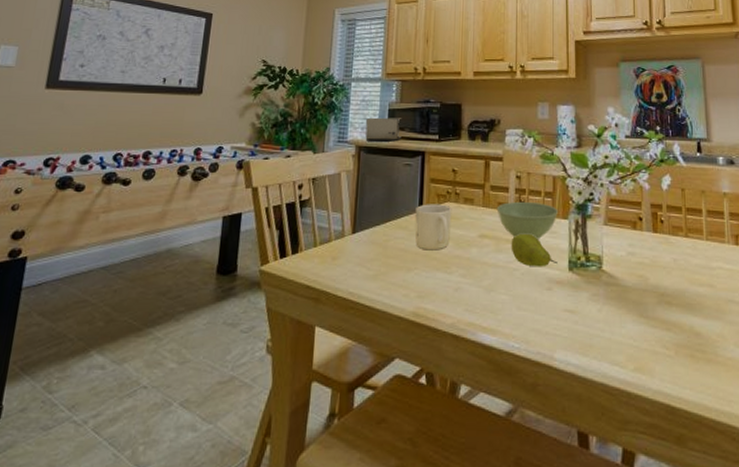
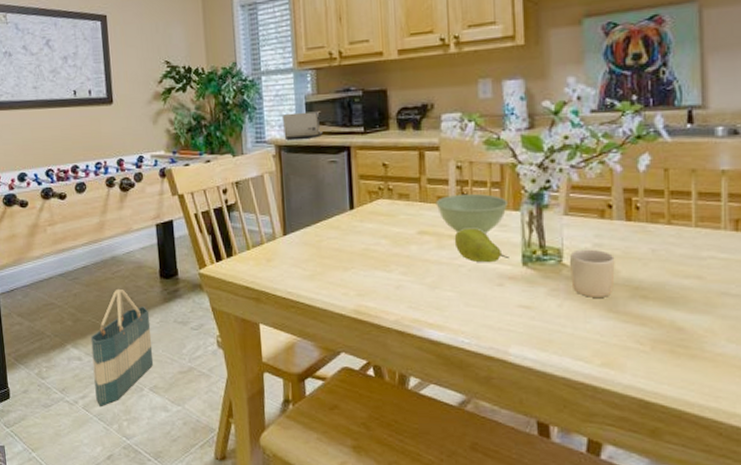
tote bag: none [112,285,197,427] -> present [90,288,154,406]
mug: present [415,204,452,251] -> none [346,201,387,249]
cup: none [607,257,645,303] -> present [569,249,615,297]

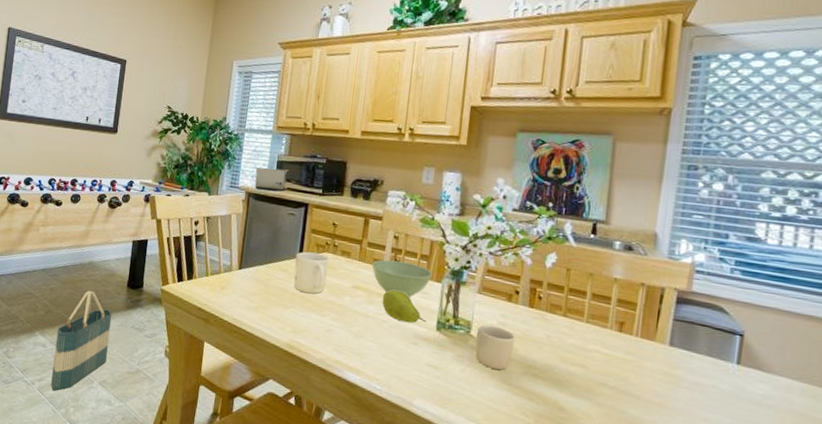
mug: none [346,201,387,249] -> present [294,251,330,294]

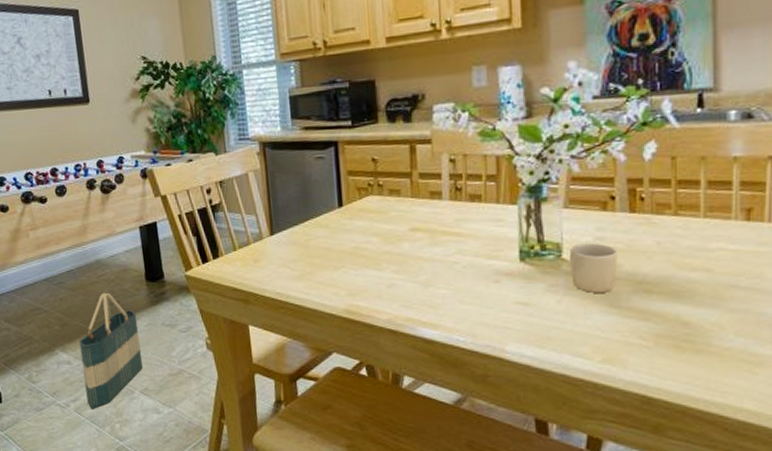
toaster: present [255,167,288,192] -> none [266,105,309,136]
mug: present [294,251,330,294] -> none [335,198,378,248]
bowl: present [371,259,433,298] -> none [428,187,505,230]
fruit: present [382,290,426,323] -> none [448,223,506,259]

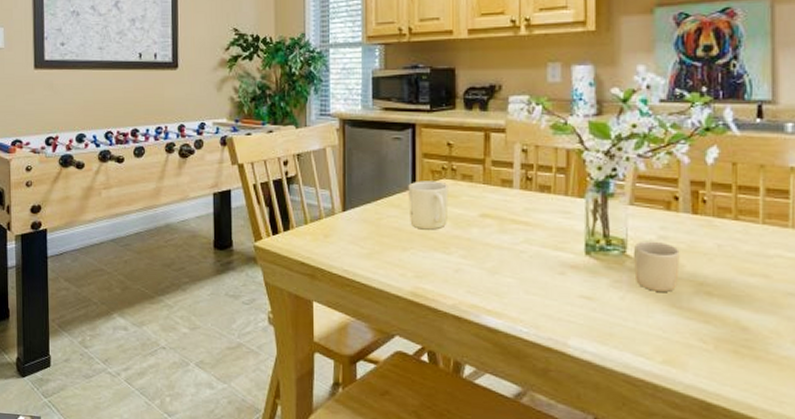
tote bag: present [79,292,144,409] -> none [138,257,202,380]
mug: none [335,198,378,248] -> present [408,181,449,230]

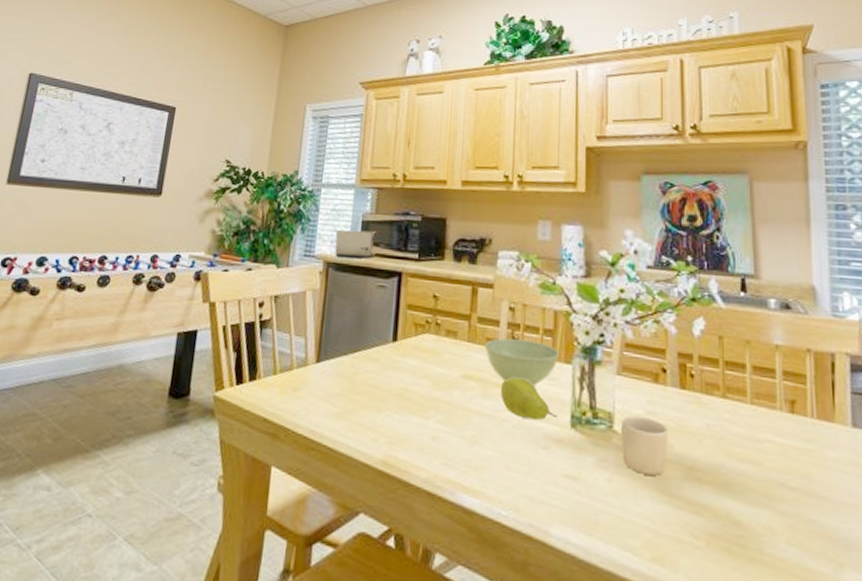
toaster: none [349,87,388,114] -> present [335,229,376,259]
mug: present [408,181,449,230] -> none [387,334,432,390]
bowl: none [499,177,574,221] -> present [484,338,561,387]
fruit: none [517,213,572,250] -> present [500,377,557,421]

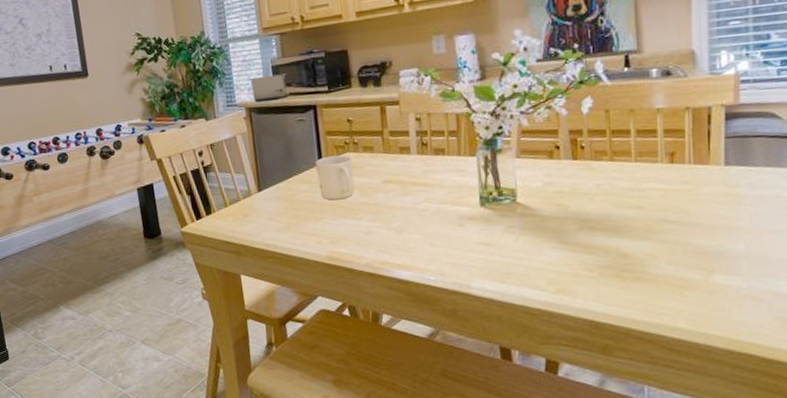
mug: none [387,334,432,390] -> present [315,155,354,200]
bowl: present [484,338,561,387] -> none [398,142,465,180]
fruit: present [500,377,557,421] -> none [417,174,468,206]
cup: present [620,415,668,476] -> none [522,187,565,232]

